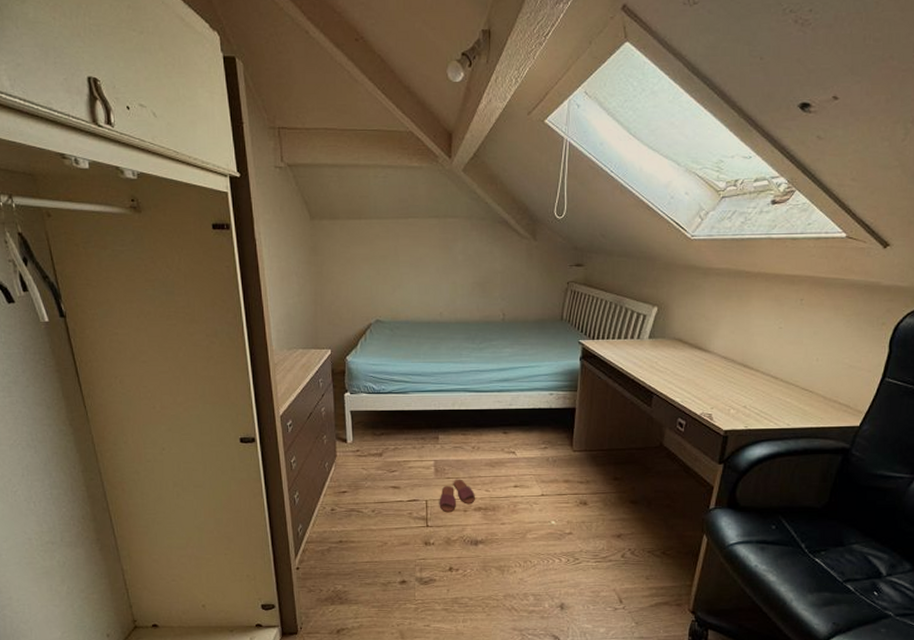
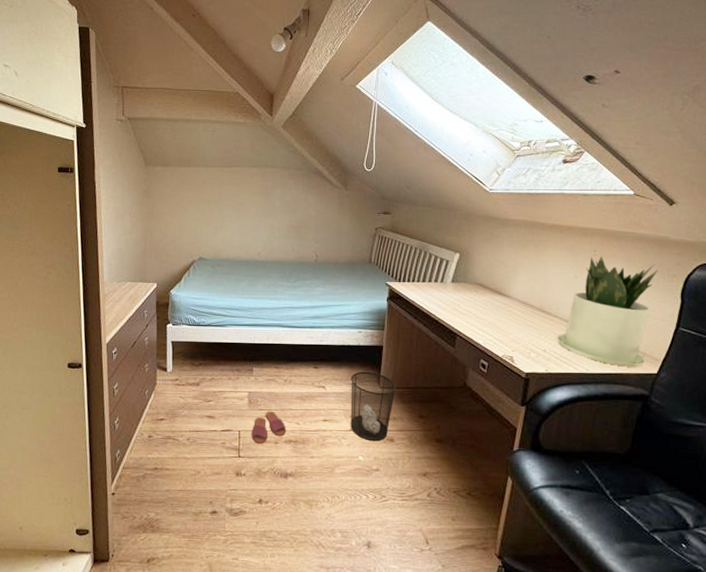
waste bin: none [542,435,590,506] -> present [350,371,397,442]
planter: none [758,305,868,421] -> present [557,256,659,367]

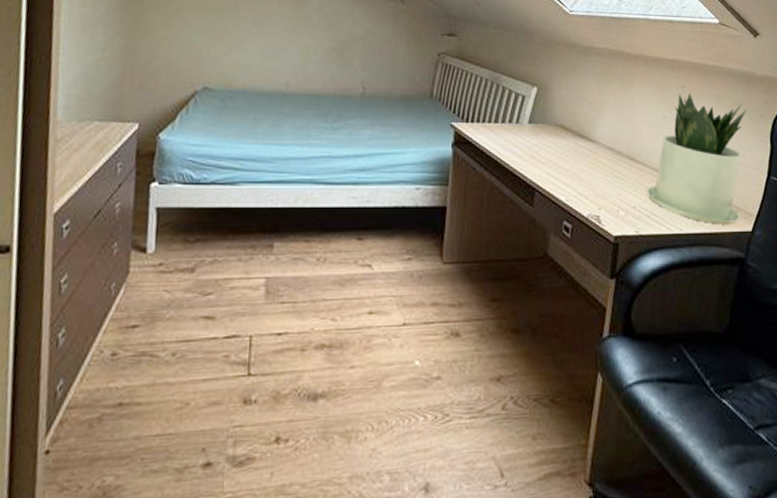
slippers: present [251,411,286,443] -> none [268,303,317,352]
waste bin: present [350,371,397,442] -> none [404,241,464,339]

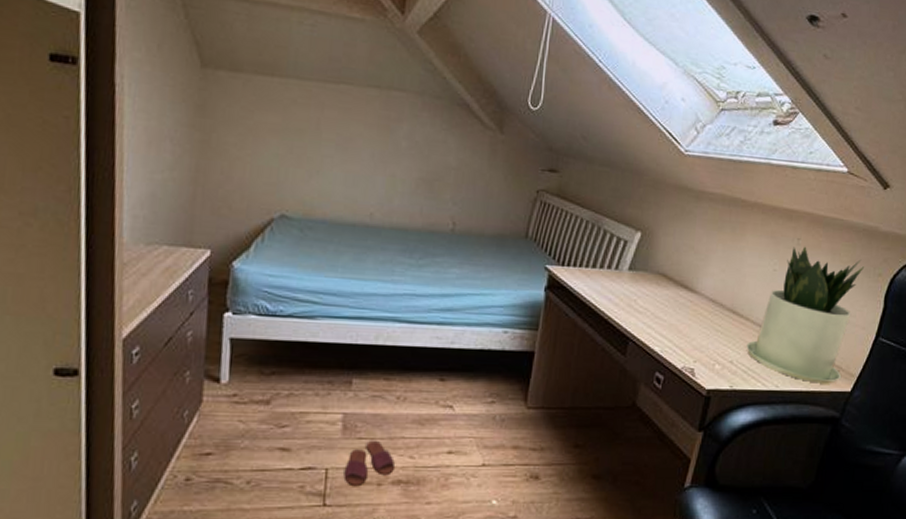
slippers: none [268,303,317,352] -> present [344,440,394,485]

